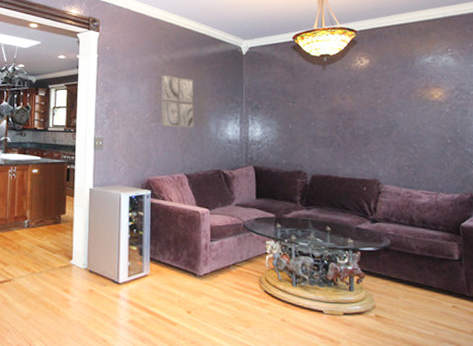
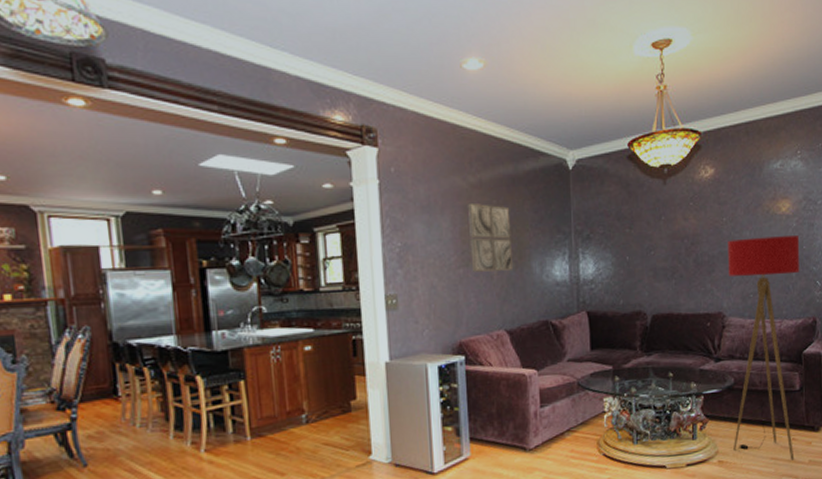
floor lamp: none [382,118,456,328] -> present [728,236,800,460]

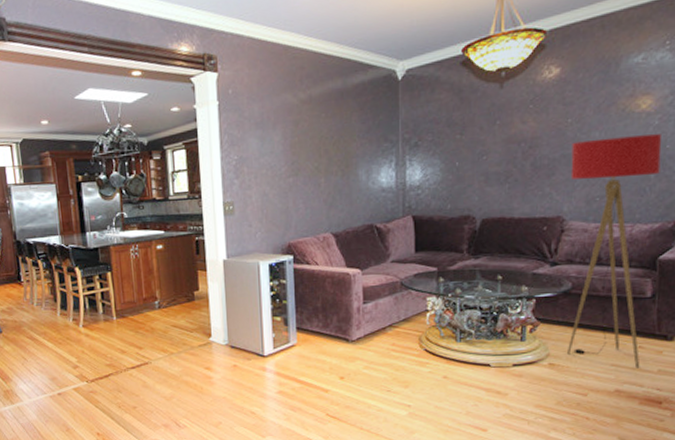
wall art: present [468,202,513,272] -> none [298,117,339,181]

